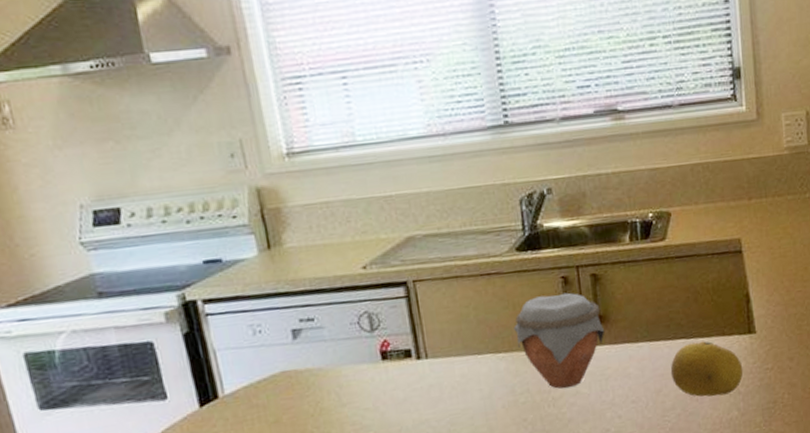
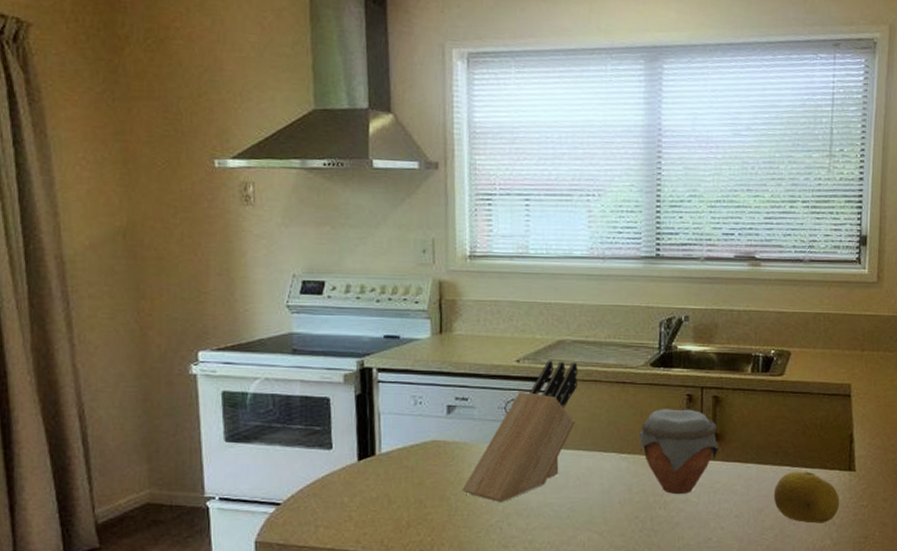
knife block: none [324,259,441,429] -> present [462,361,578,503]

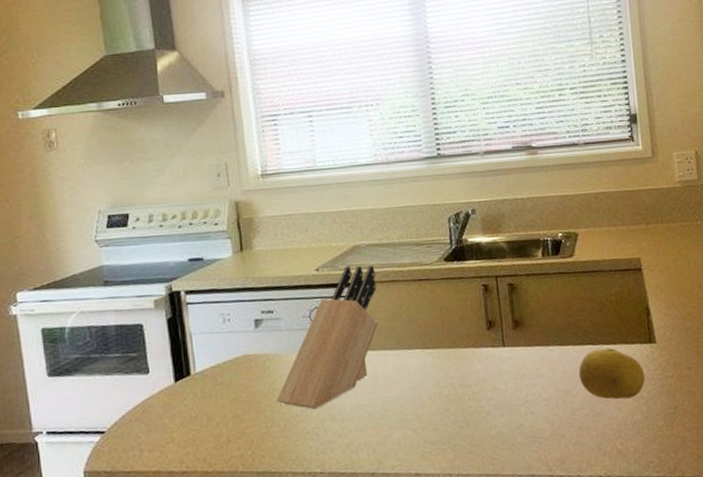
jar: present [638,409,719,495] -> none [440,298,520,384]

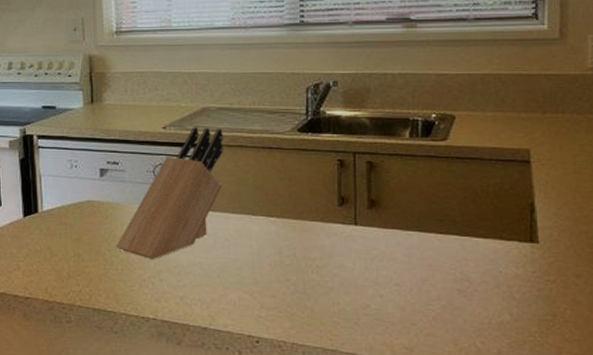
fruit: present [578,348,646,399] -> none [439,240,520,297]

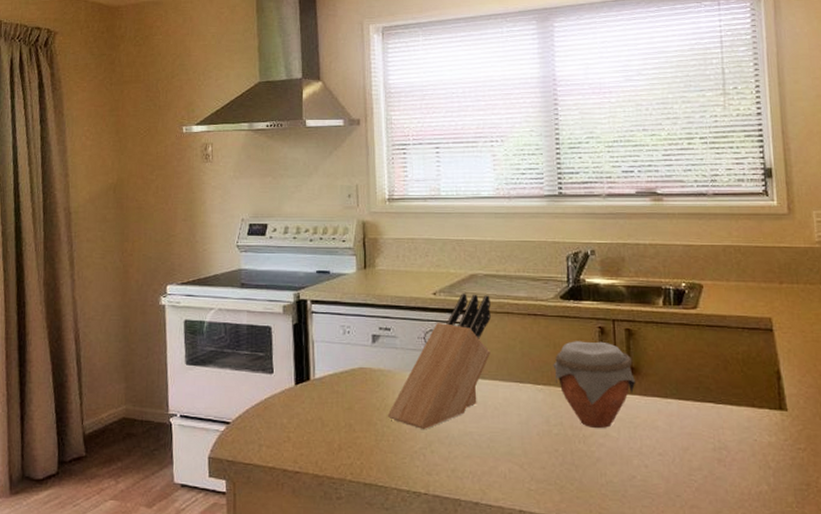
jar: none [287,174,376,260] -> present [553,341,636,429]

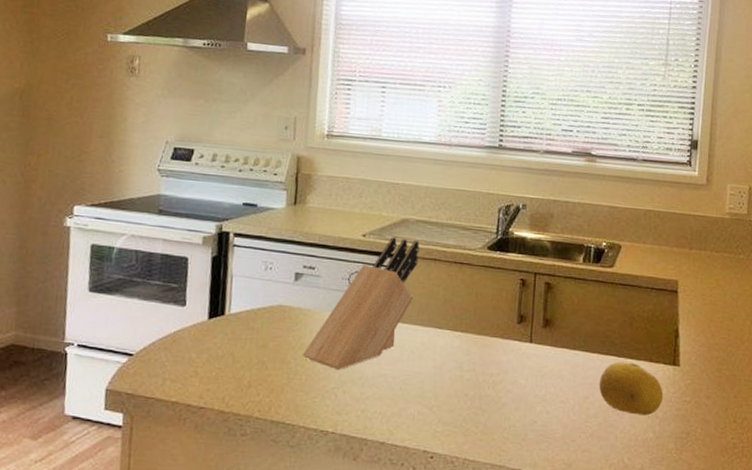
jar: present [553,341,636,429] -> none [472,291,549,376]
fruit: none [698,408,774,466] -> present [598,361,664,416]

